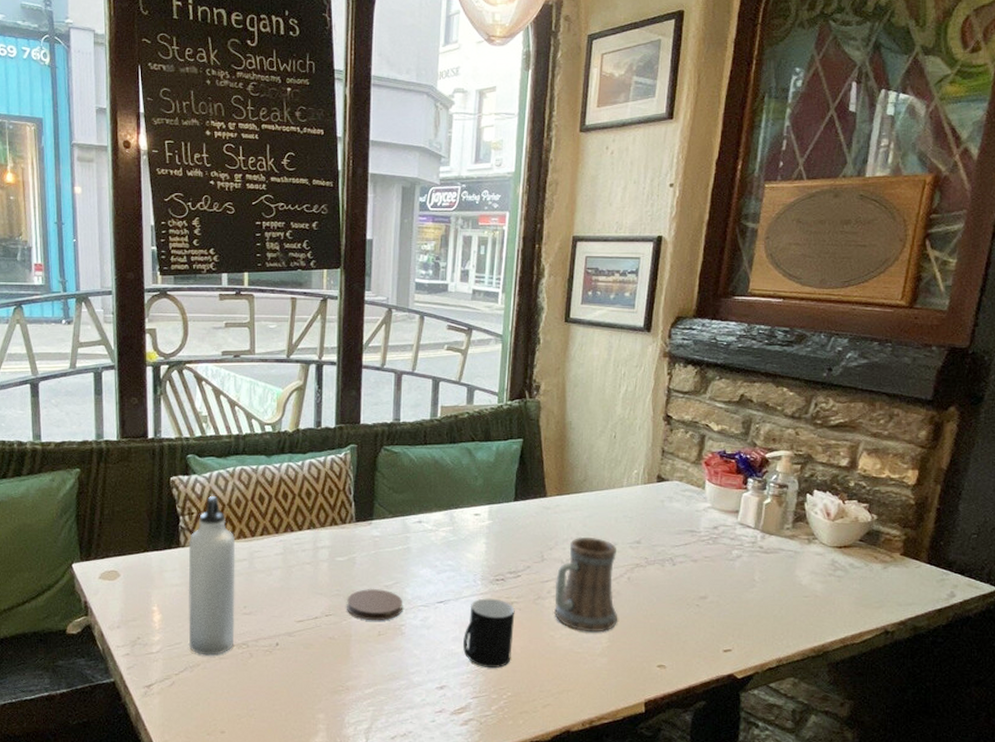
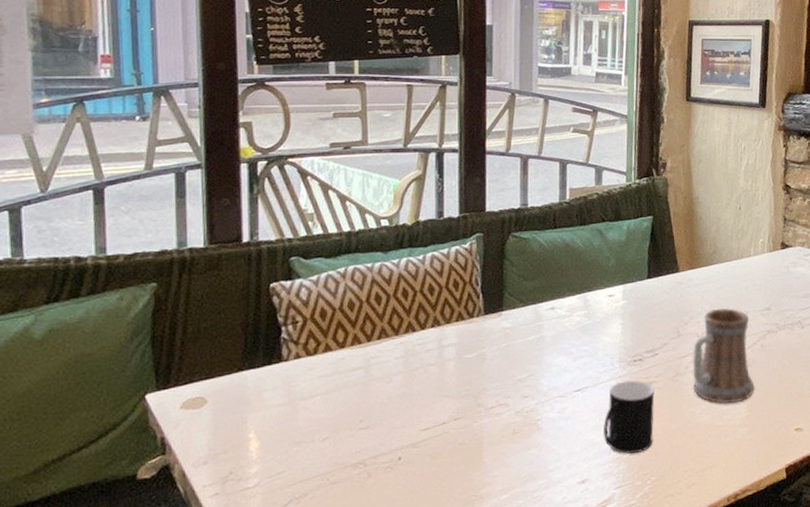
water bottle: present [188,496,236,656] -> none [292,301,349,483]
coaster: present [347,588,402,621] -> none [477,383,538,420]

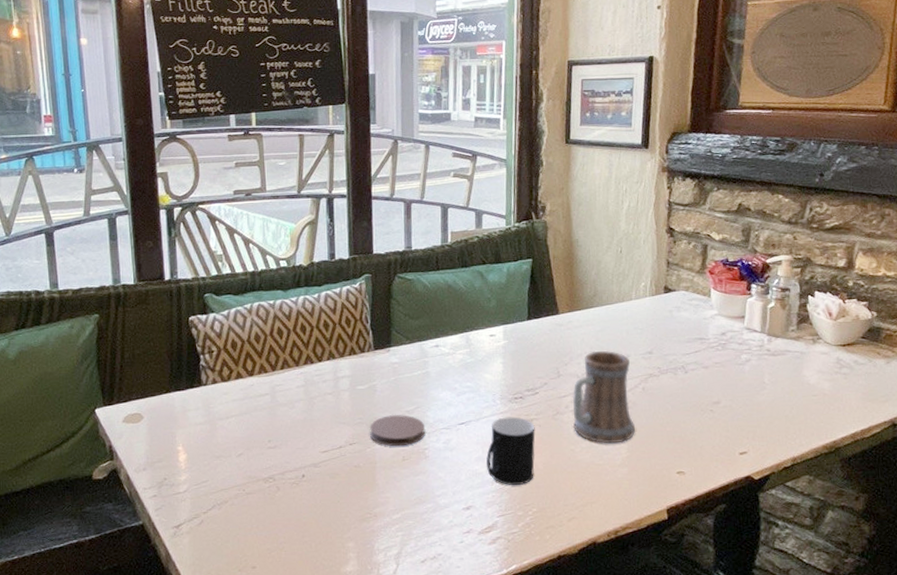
coaster: none [477,383,538,420] -> present [370,414,425,447]

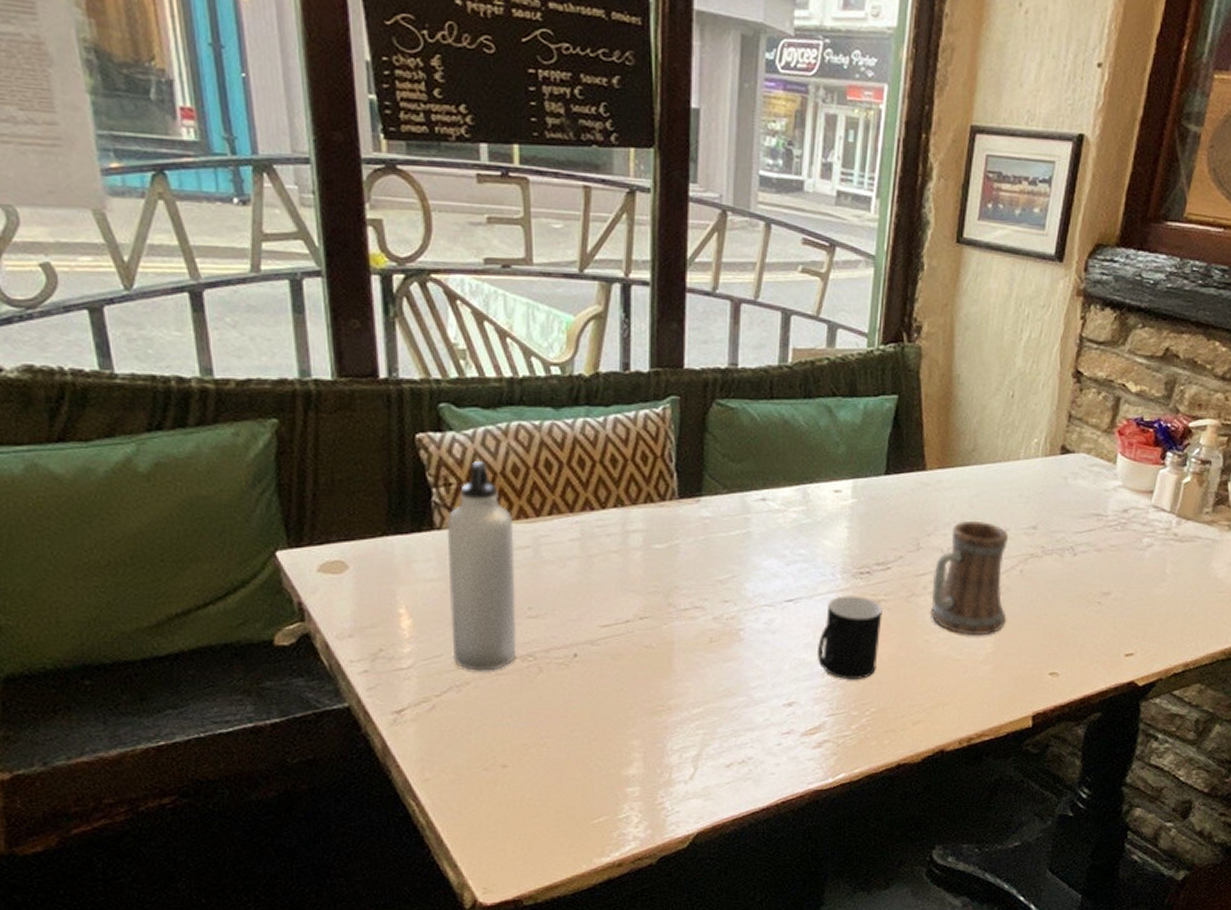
water bottle: none [210,333,261,492] -> present [446,461,517,671]
coaster: present [370,414,425,447] -> none [668,583,740,625]

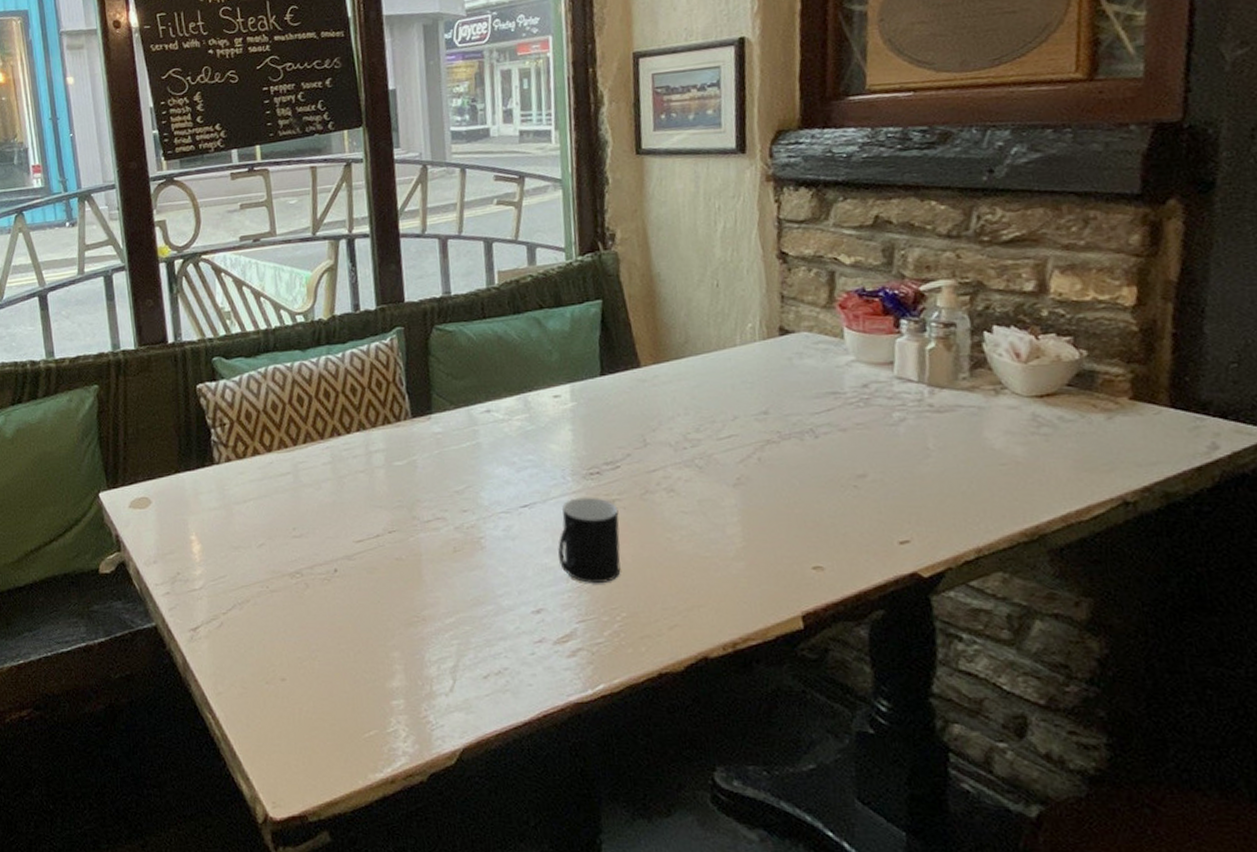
water bottle: present [446,461,517,671] -> none [223,402,286,589]
beer mug: present [931,520,1009,636] -> none [664,412,751,531]

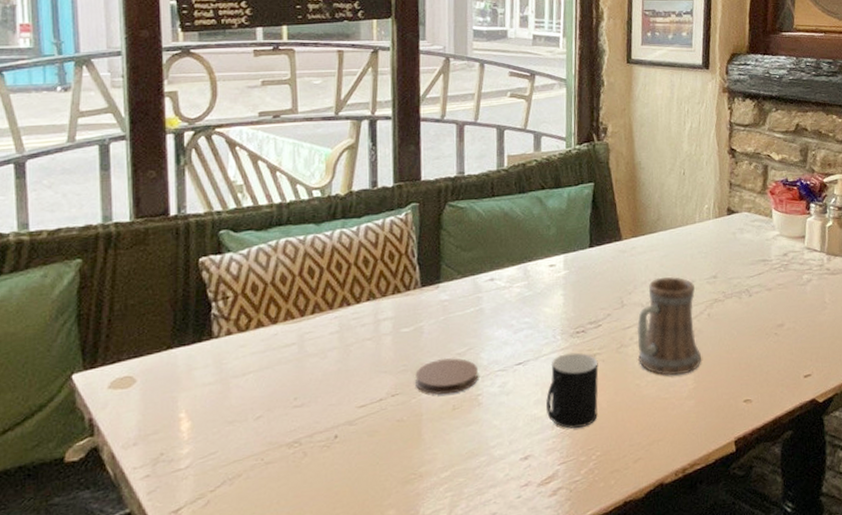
coaster: none [411,495,479,535] -> present [415,358,478,395]
beer mug: none [664,412,751,531] -> present [637,277,701,376]

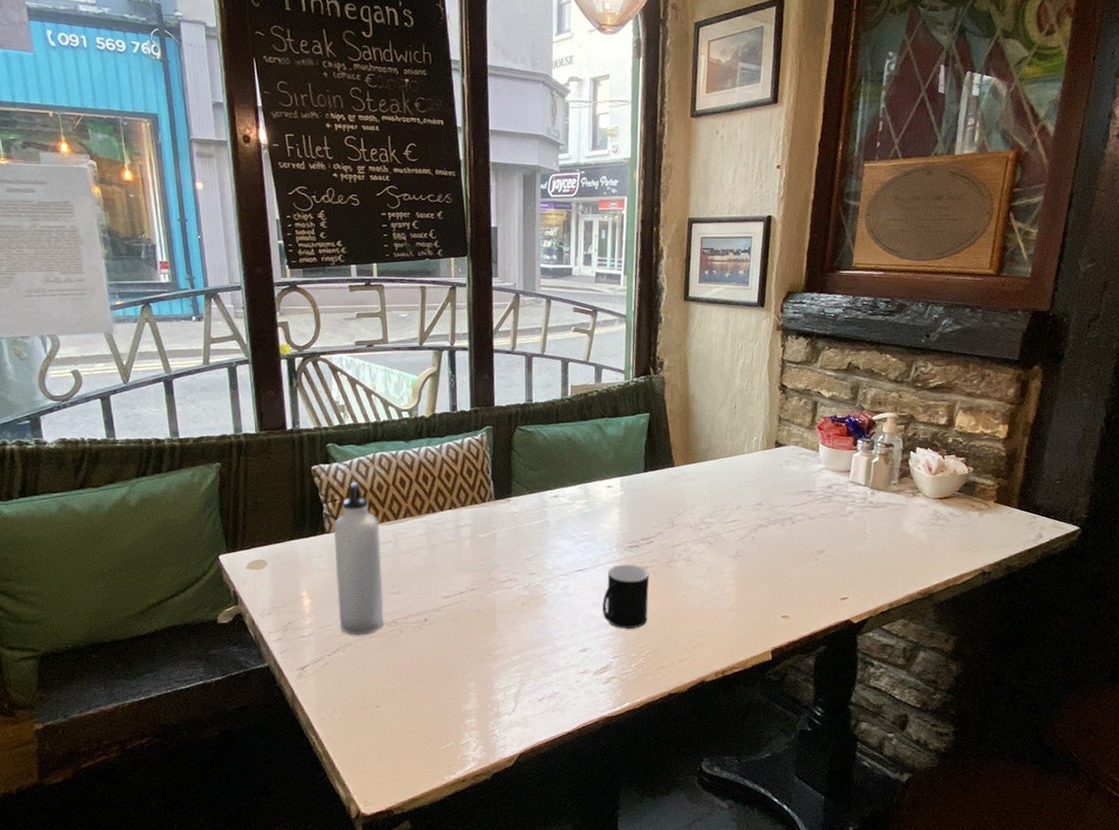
water bottle: none [223,275,284,464] -> present [333,482,384,635]
coaster: present [415,358,478,395] -> none [490,561,543,592]
beer mug: present [637,277,701,376] -> none [685,502,744,590]

